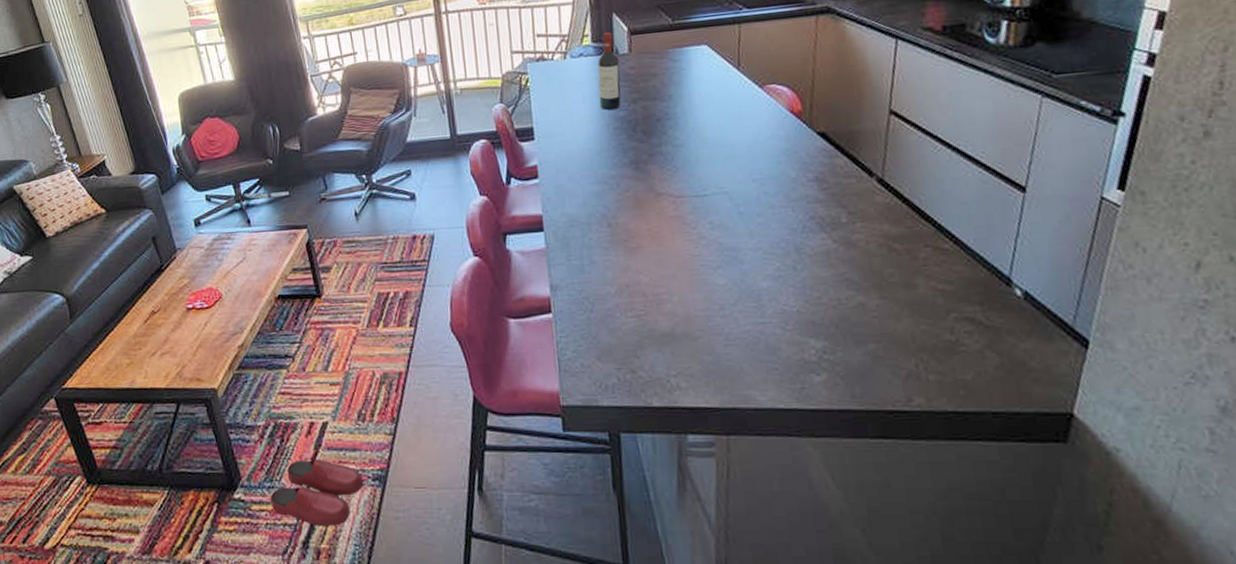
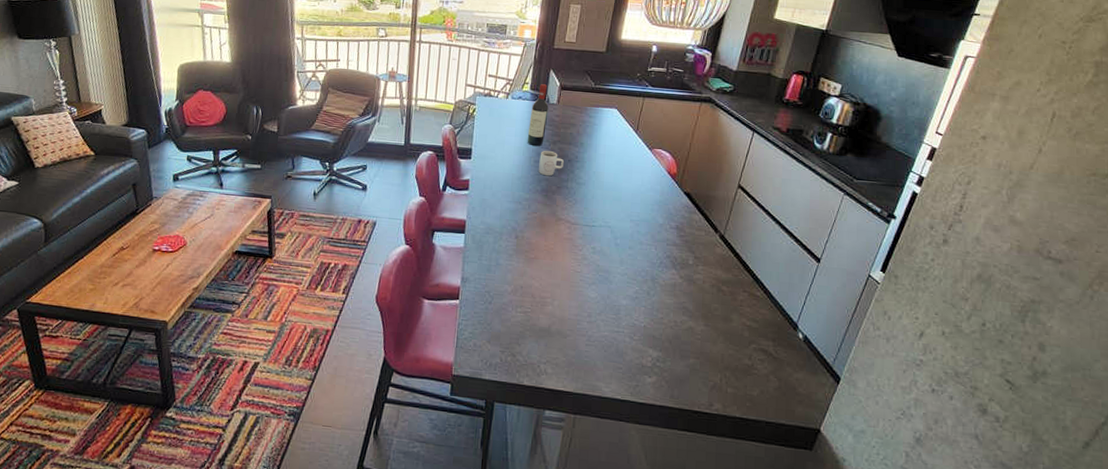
slippers: present [270,458,364,526] -> none [197,391,281,449]
mug: none [619,112,652,144] -> present [539,150,564,177]

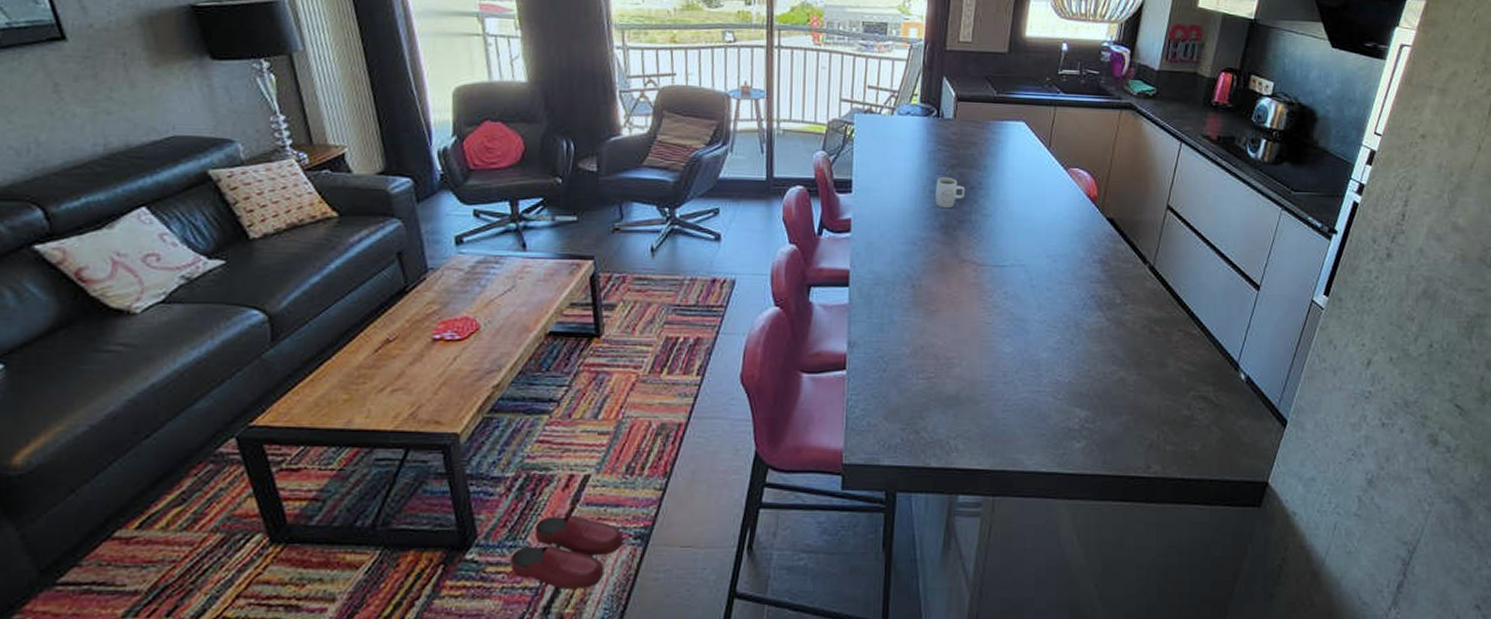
slippers: none [197,391,281,449] -> present [510,515,624,589]
wine bottle: present [527,84,549,147] -> none [919,95,944,173]

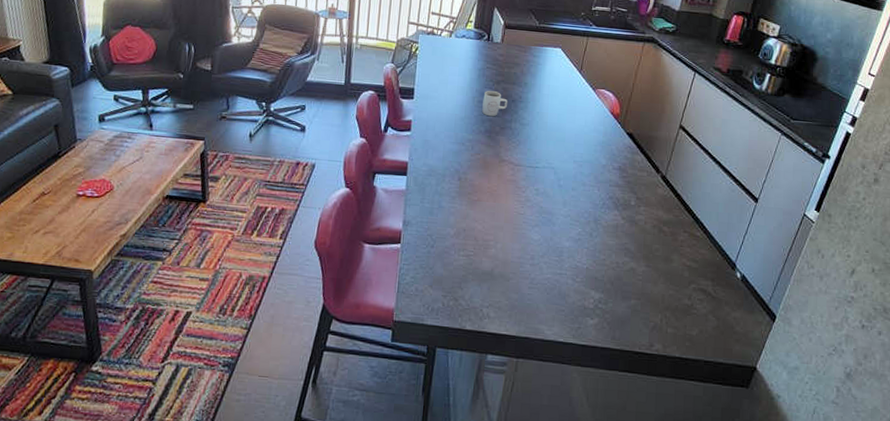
slippers: present [510,515,624,589] -> none [125,342,215,402]

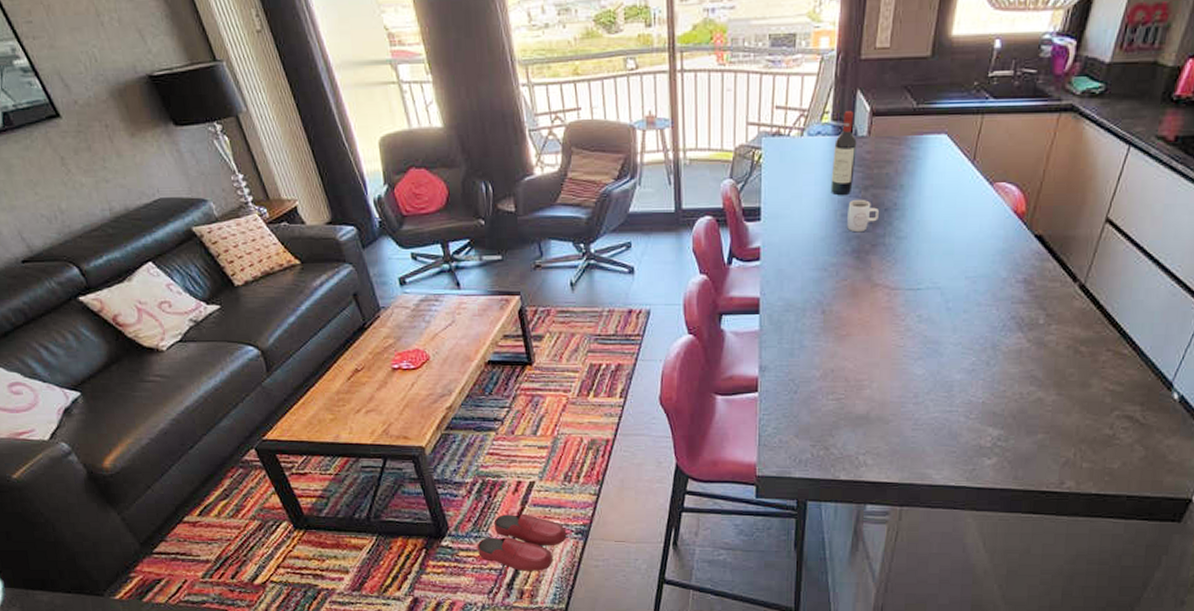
slippers: none [125,342,215,402] -> present [477,513,567,571]
wine bottle: none [470,22,493,87] -> present [830,111,857,196]

